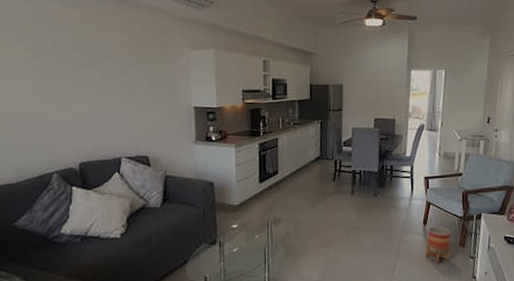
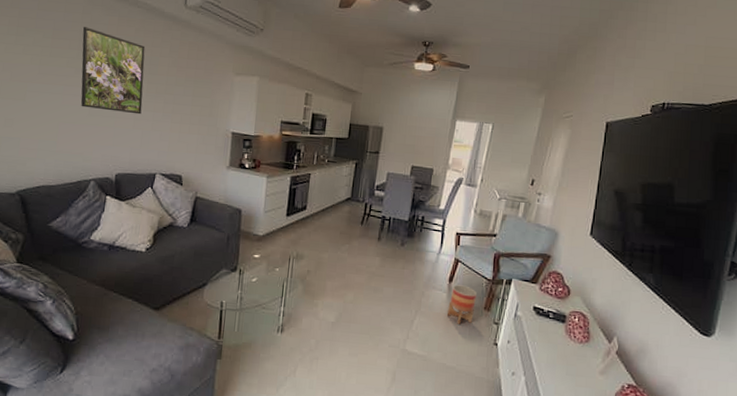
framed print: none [25,17,98,100] -> present [81,27,146,115]

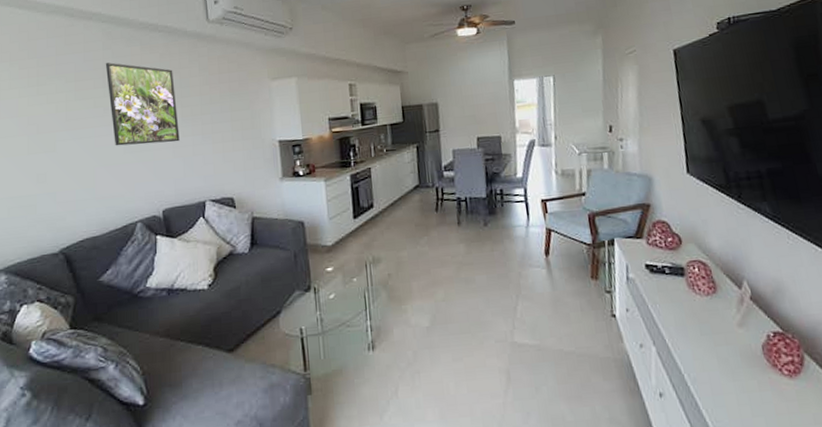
planter: present [446,284,477,325] -> none [550,256,582,302]

